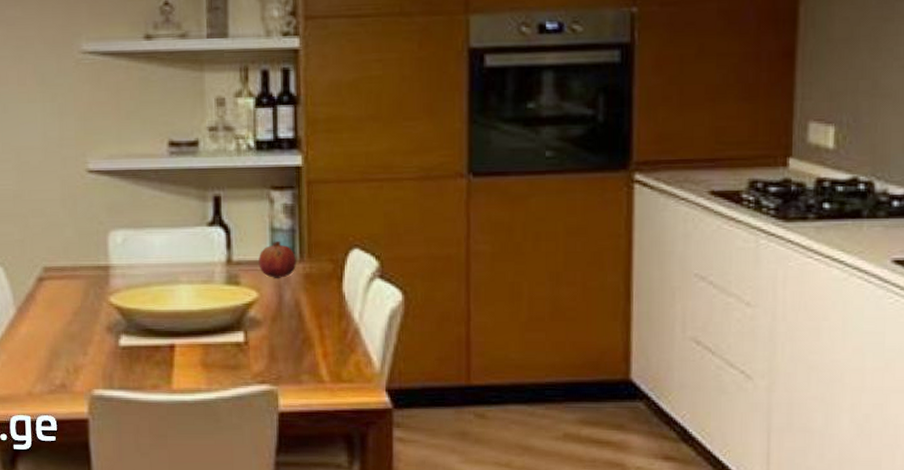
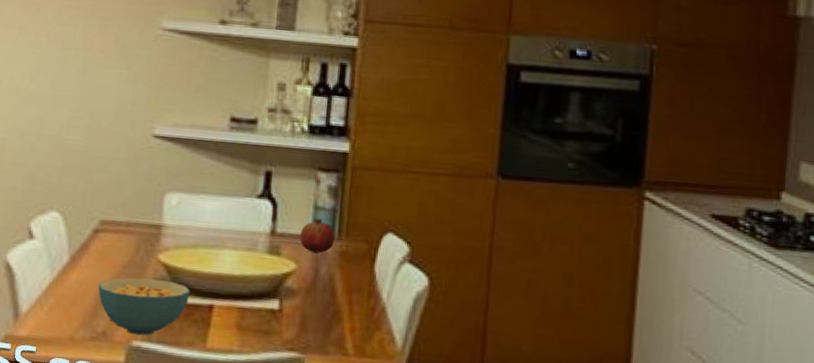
cereal bowl: none [50,323,148,384] -> present [98,277,190,336]

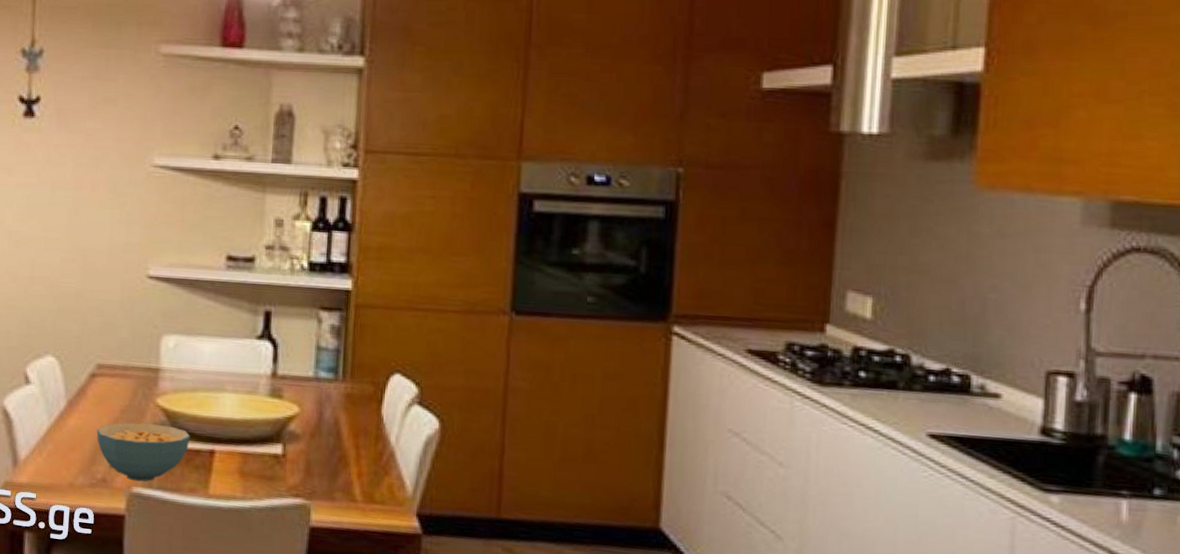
fruit: present [300,218,335,253] -> none [302,359,339,396]

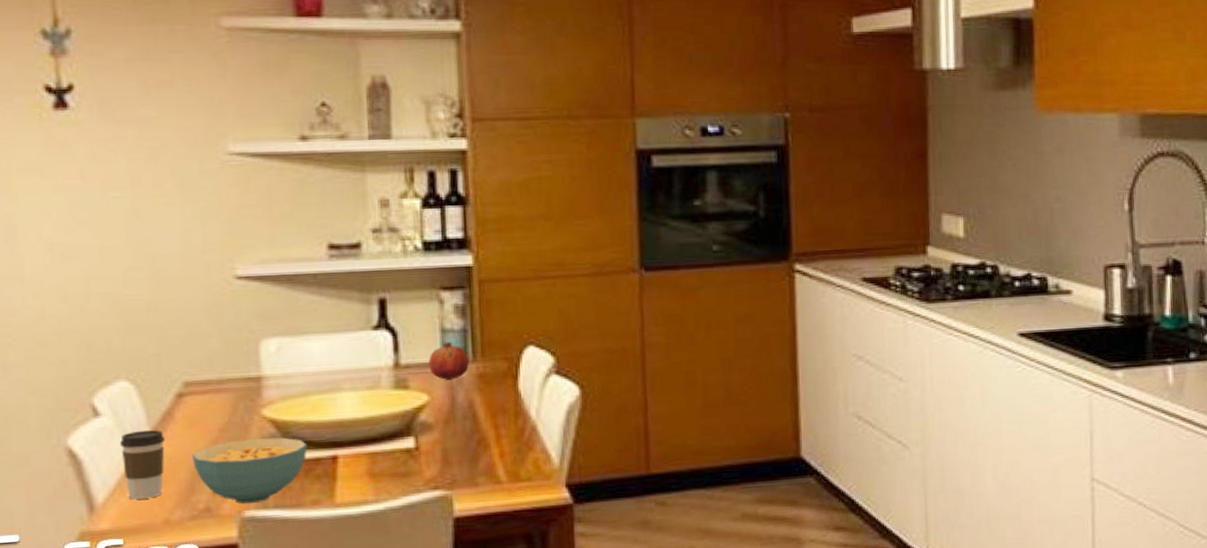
coffee cup: none [43,401,77,462] -> present [120,429,165,500]
fruit: none [302,359,339,396] -> present [429,341,469,380]

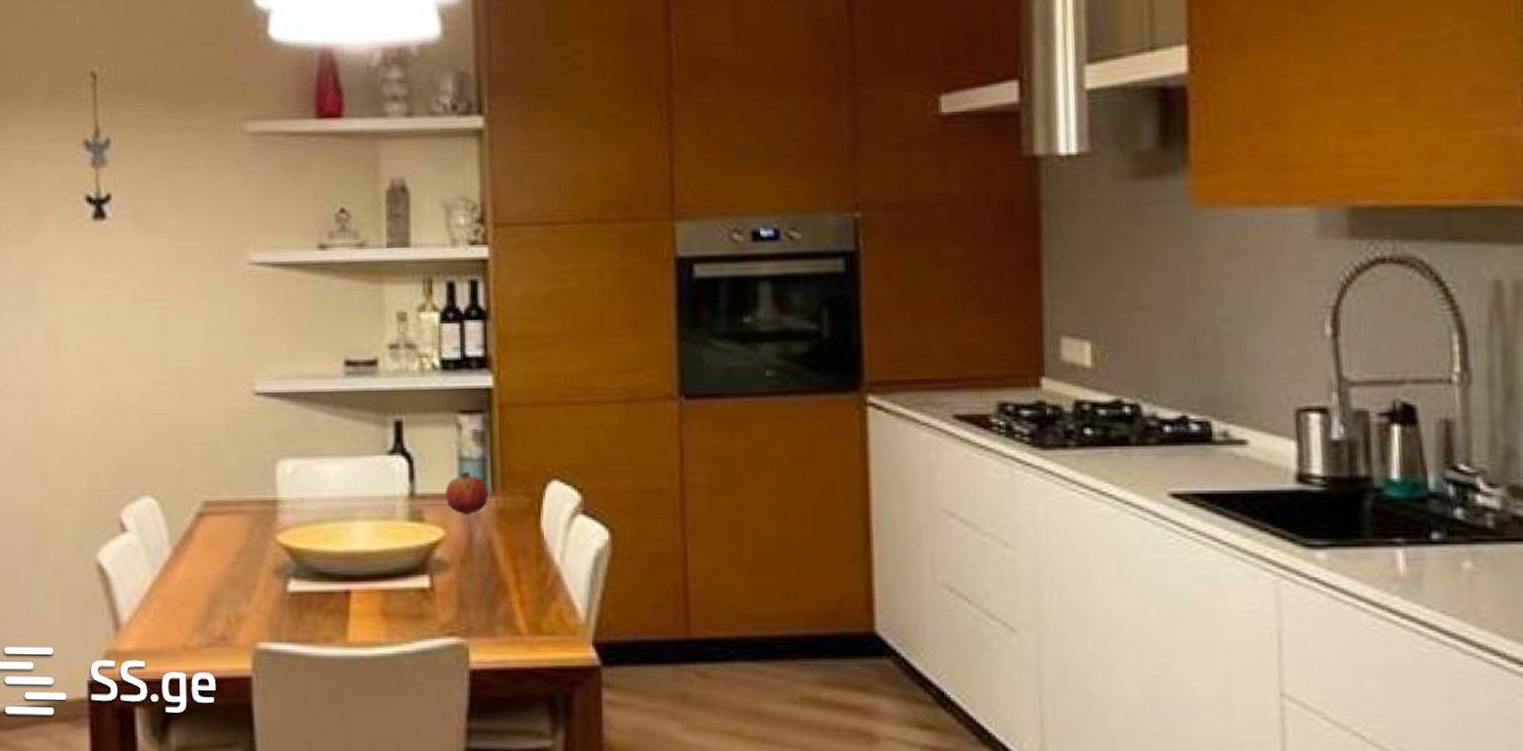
coffee cup: present [120,429,165,500] -> none [144,549,185,621]
cereal bowl: present [191,437,307,504] -> none [209,565,321,635]

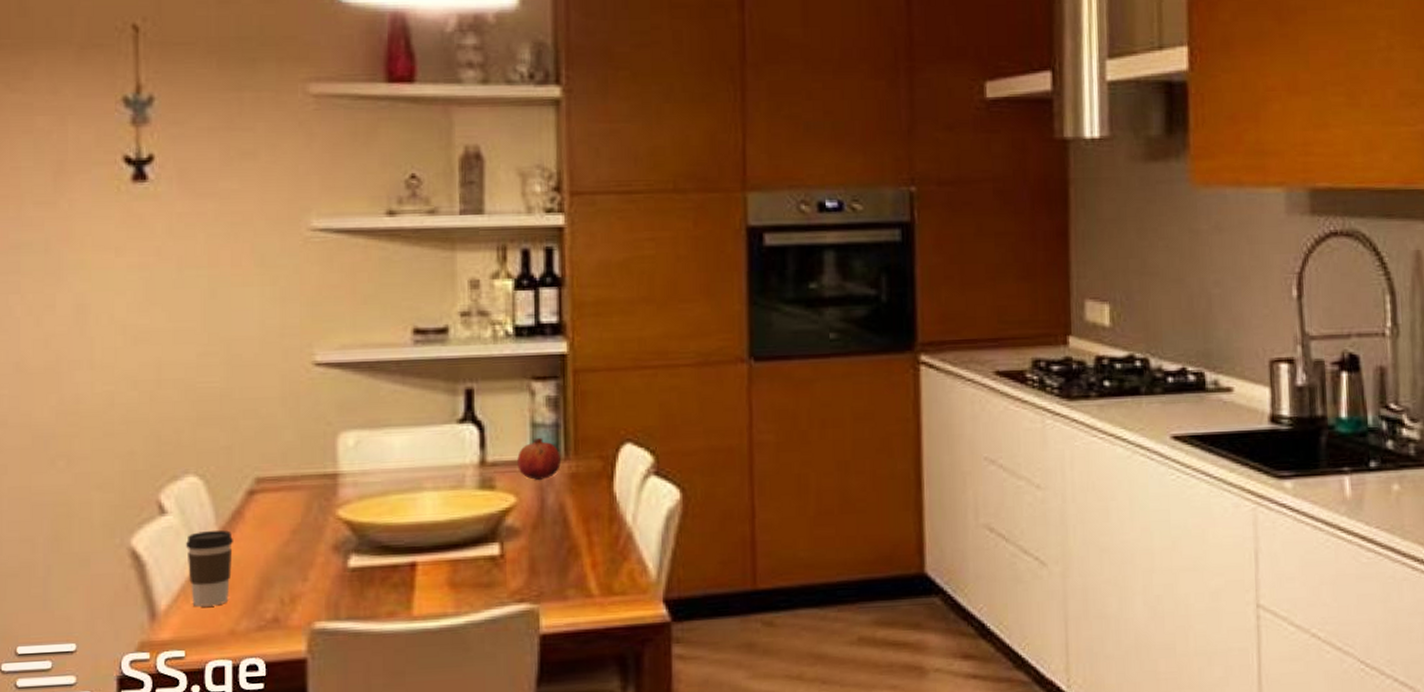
coffee cup: none [144,549,185,621] -> present [186,530,233,607]

